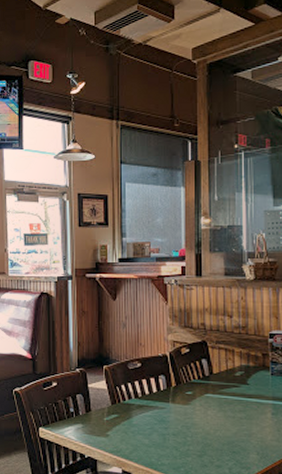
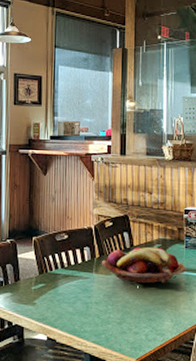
fruit basket: none [177,375,273,419] -> present [101,247,186,289]

